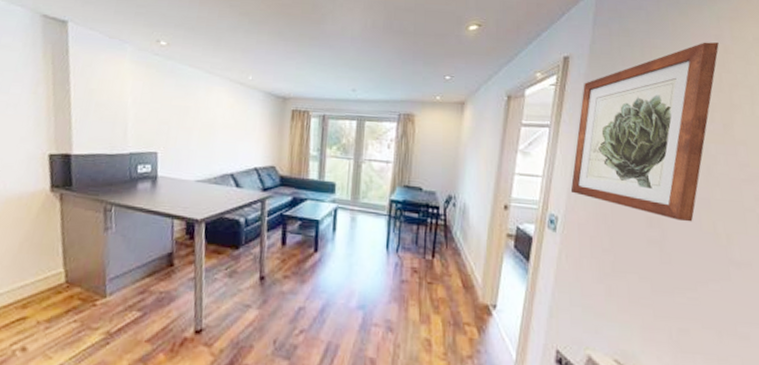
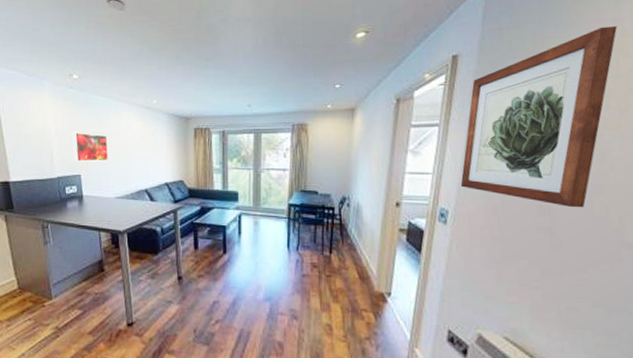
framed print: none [151,103,194,139] -> present [72,132,109,162]

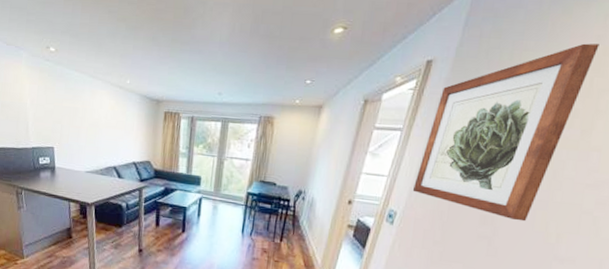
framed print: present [72,132,109,162] -> none [47,105,82,137]

